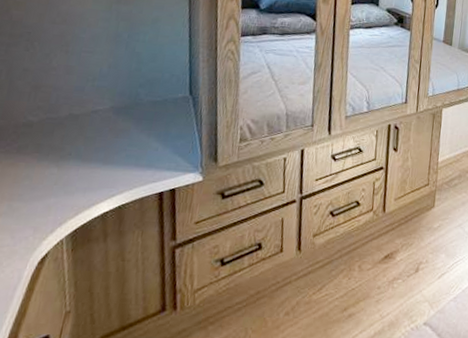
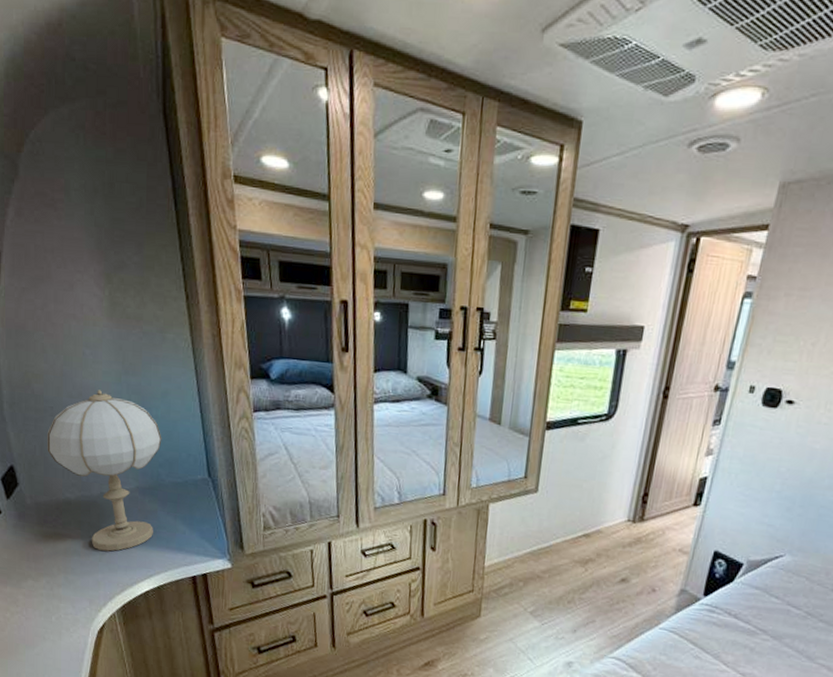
table lamp: none [15,17,147,173] -> present [47,390,162,552]

